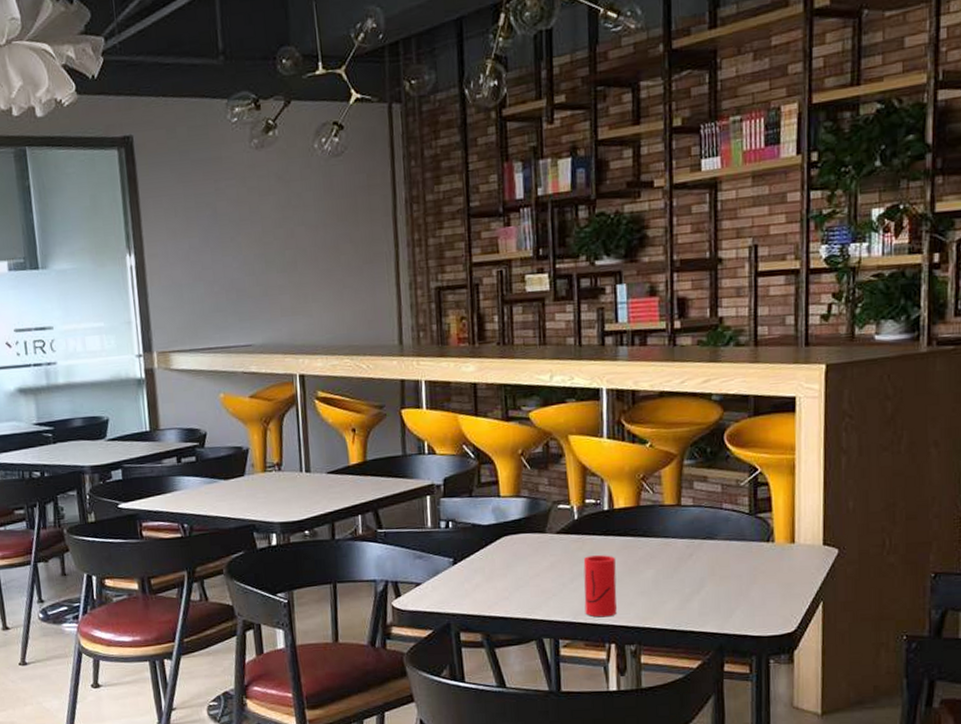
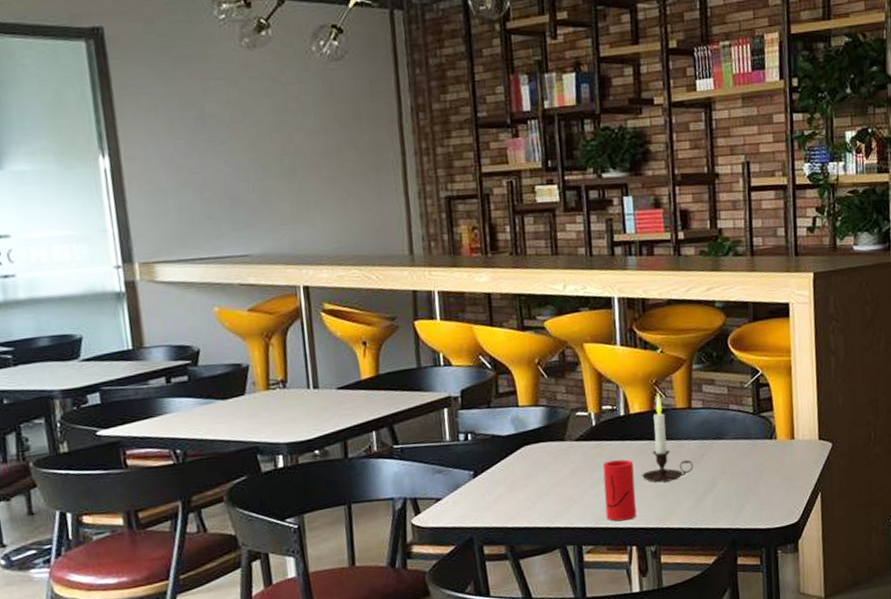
candle: none [624,487,680,581] -> present [642,392,694,483]

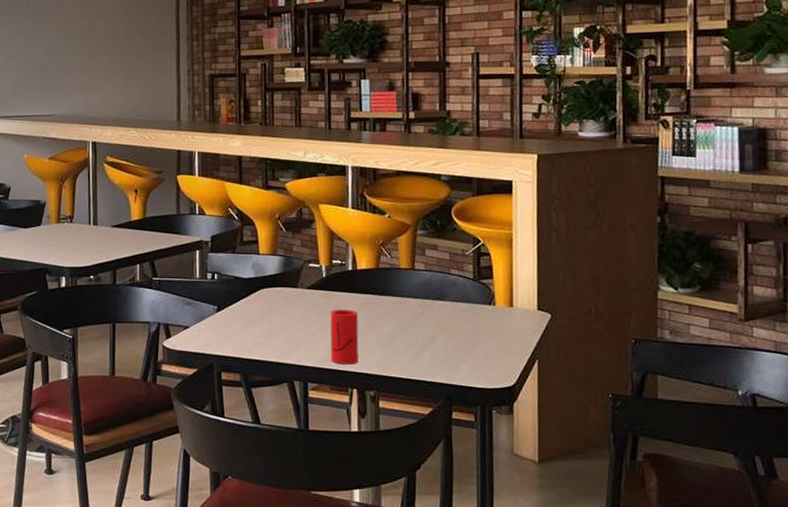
candle: present [642,392,694,483] -> none [365,252,414,334]

